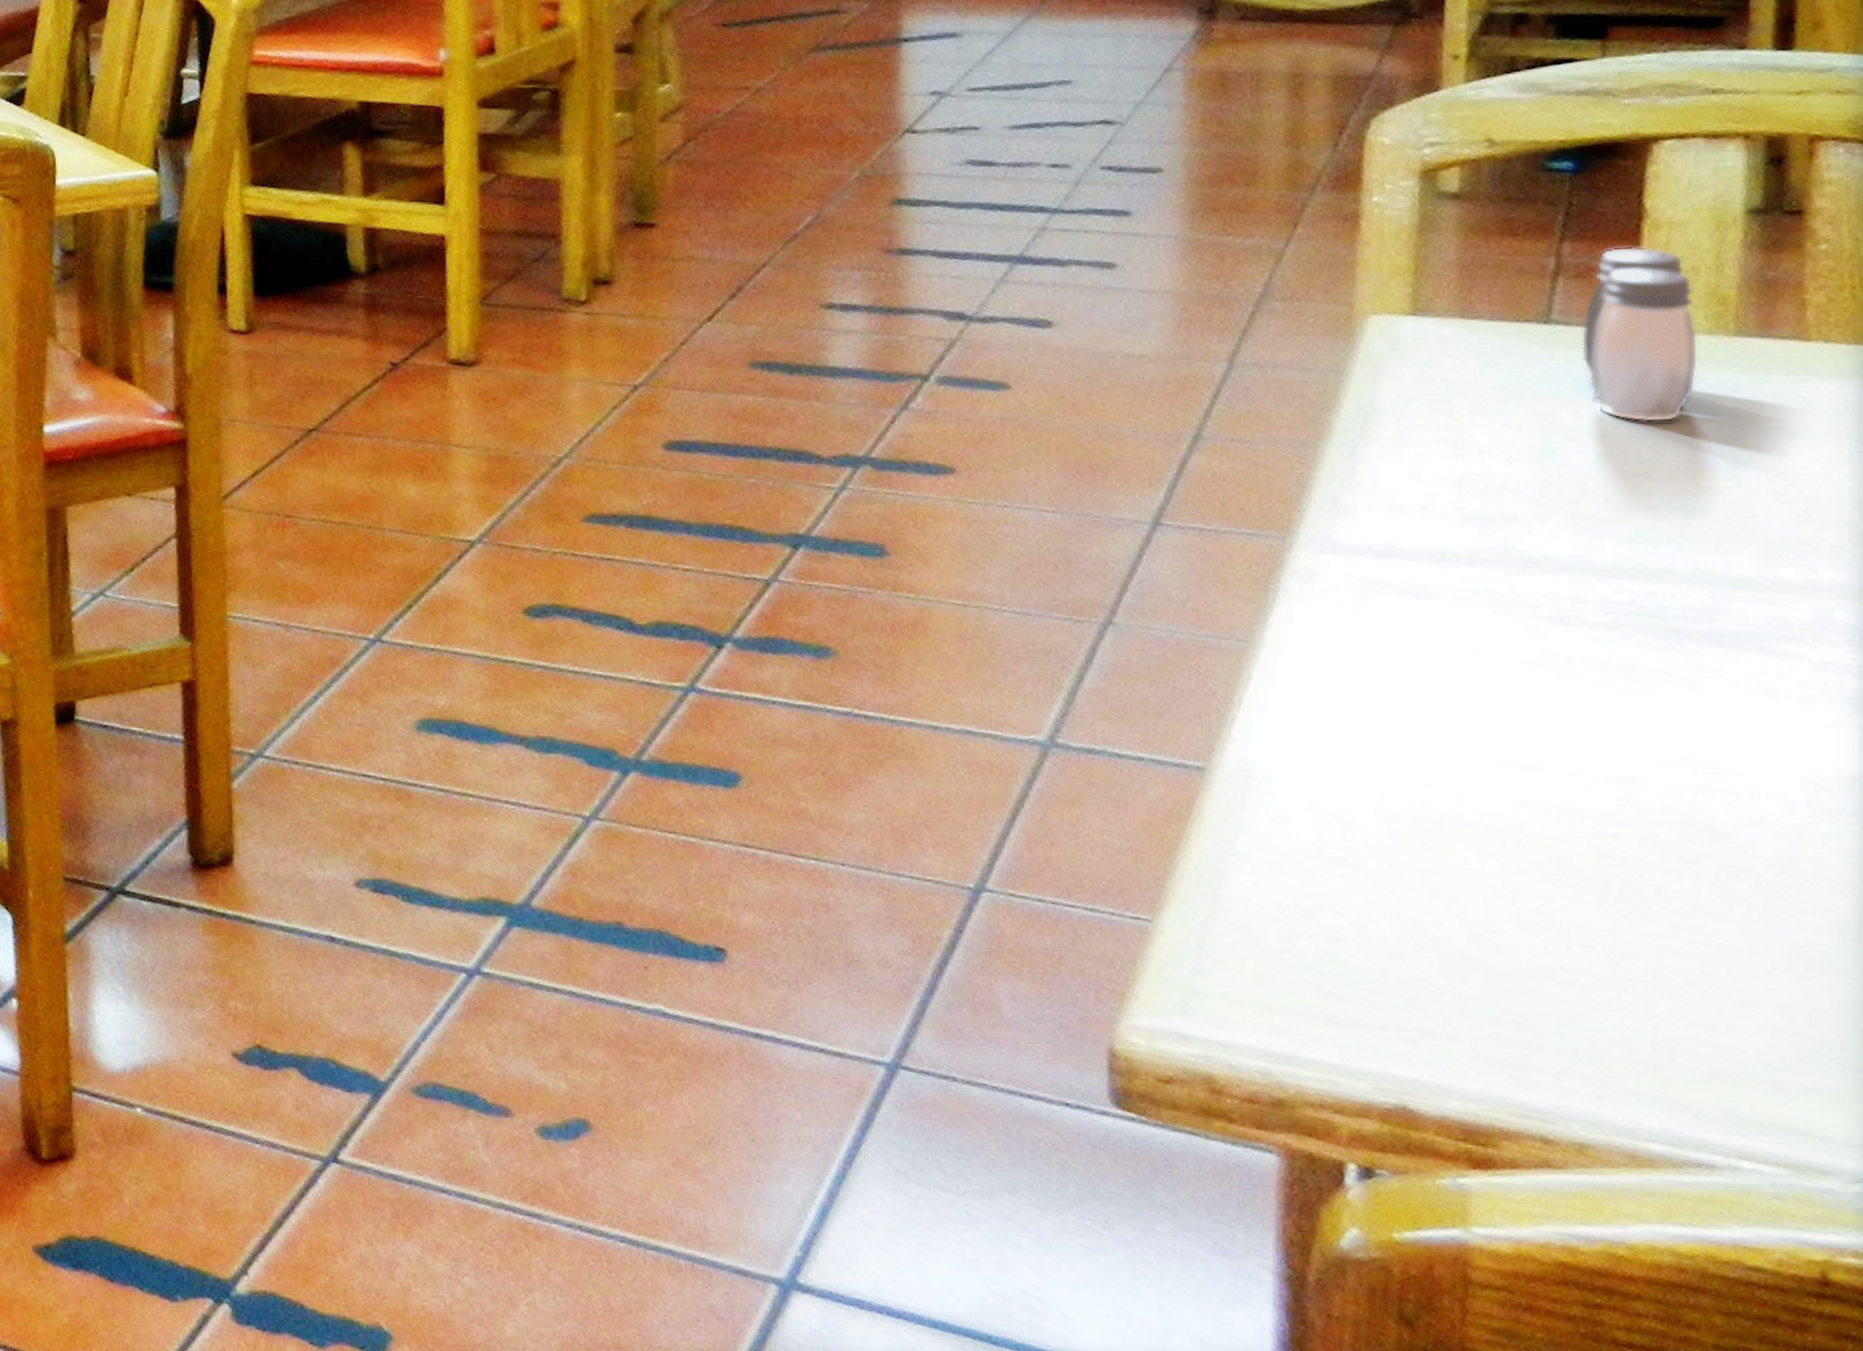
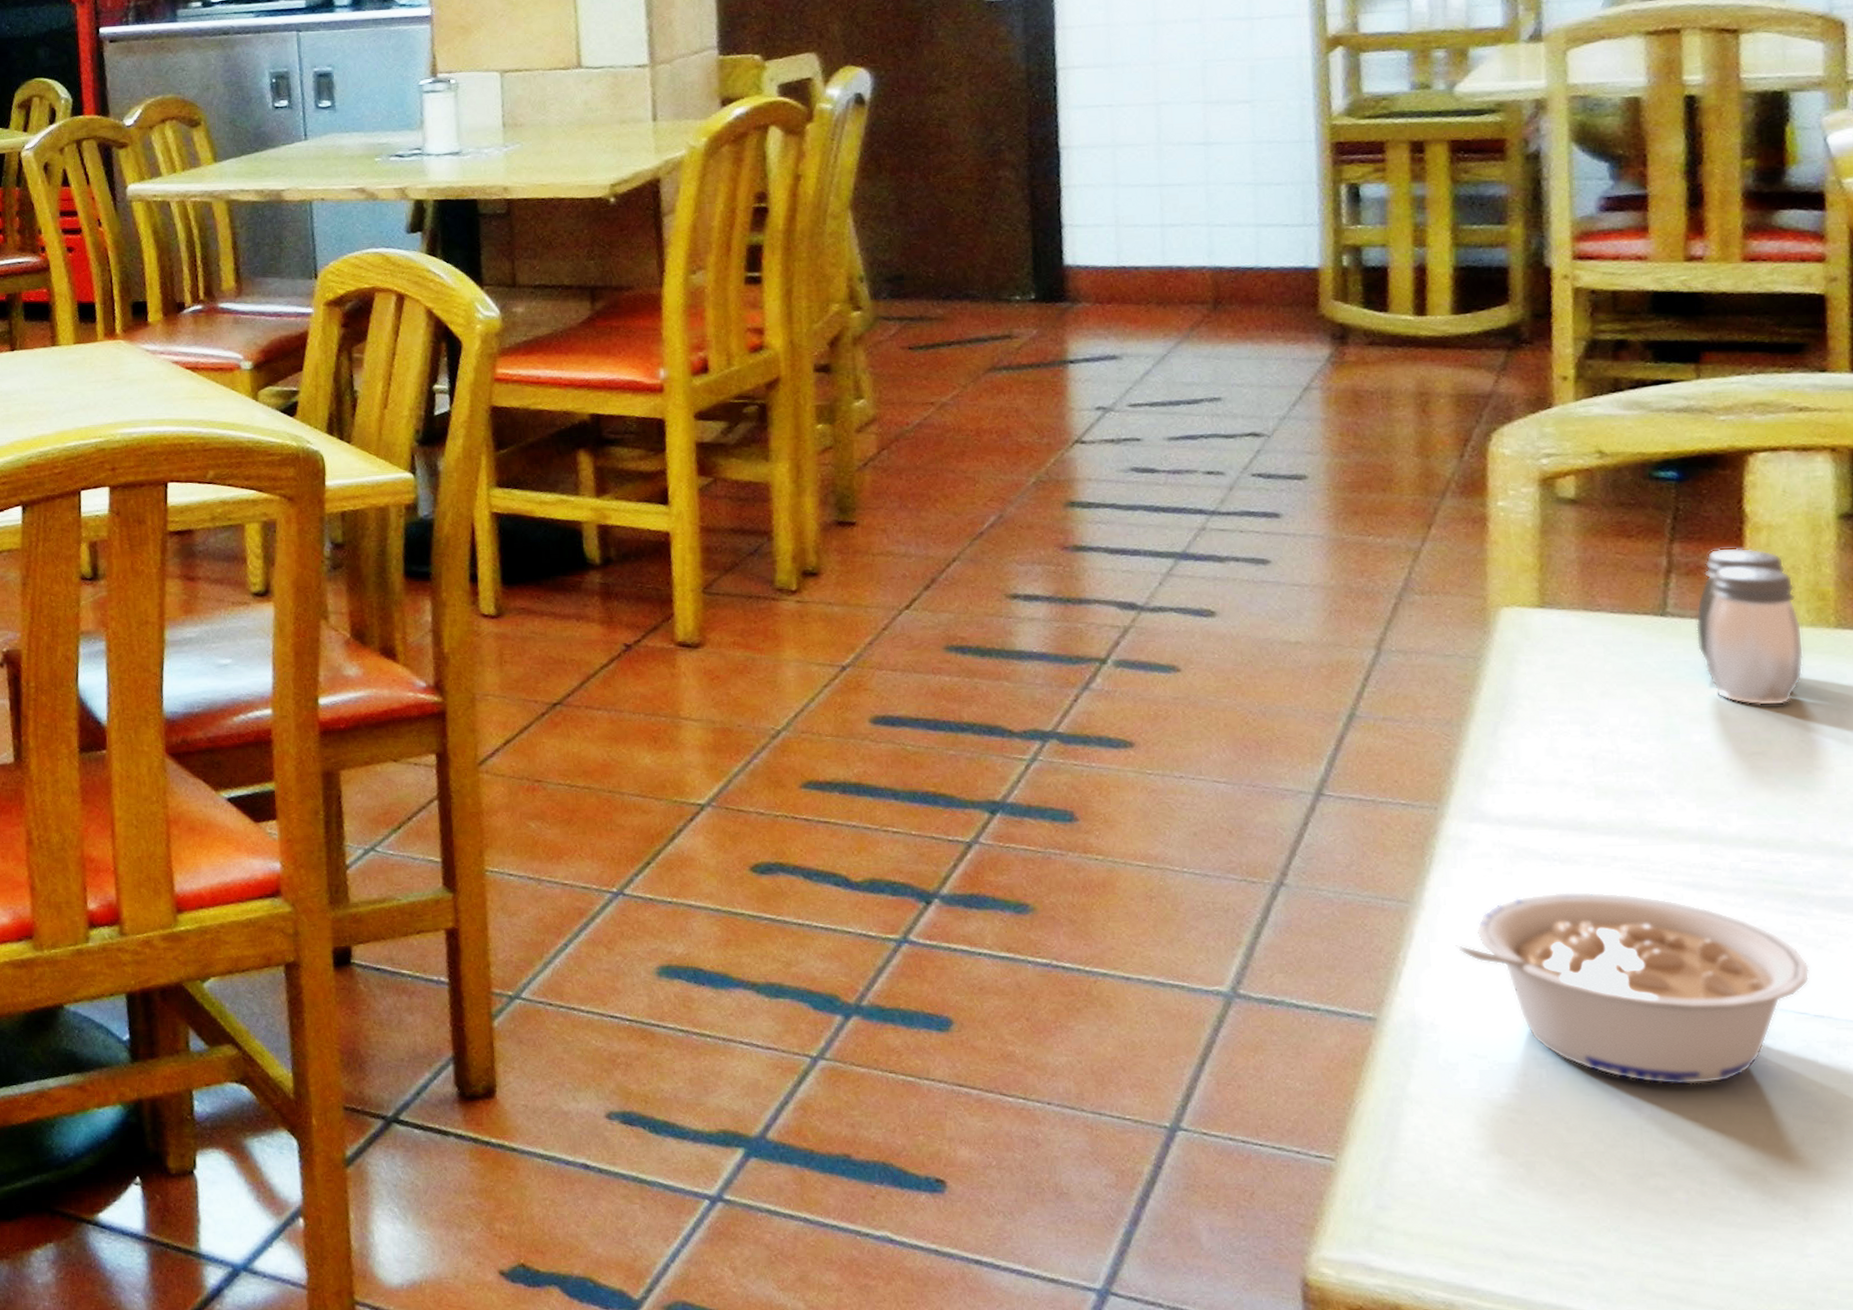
legume: none [1296,627,1679,837] -> present [1455,891,1810,1086]

